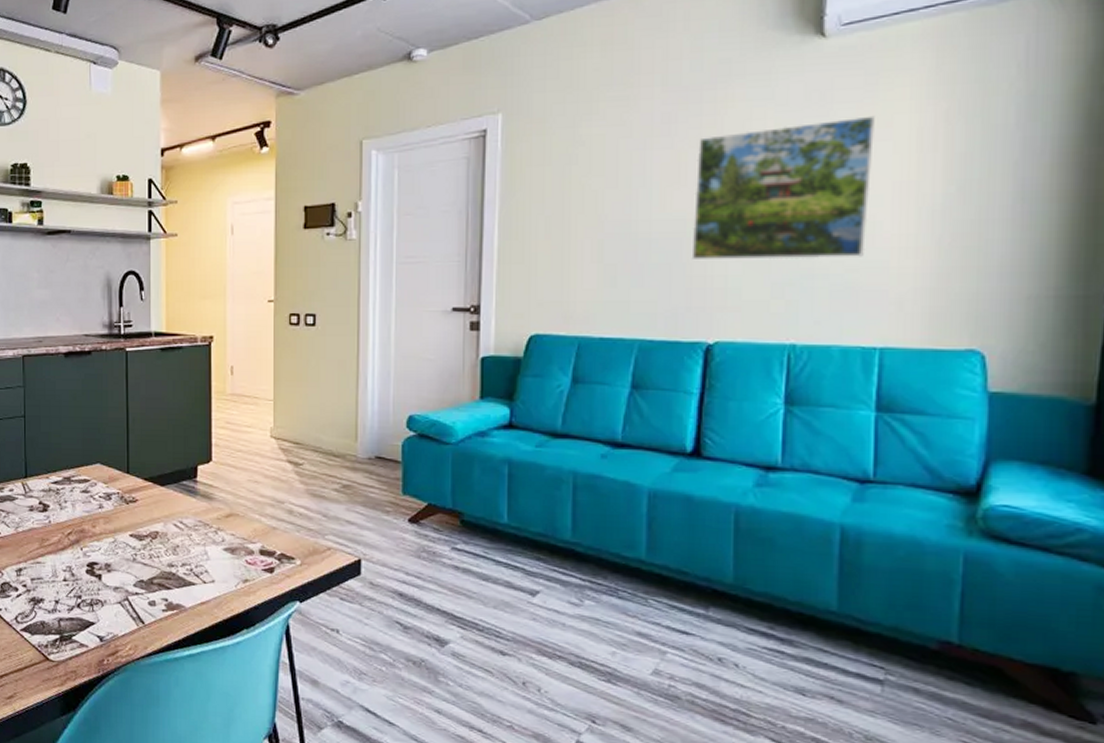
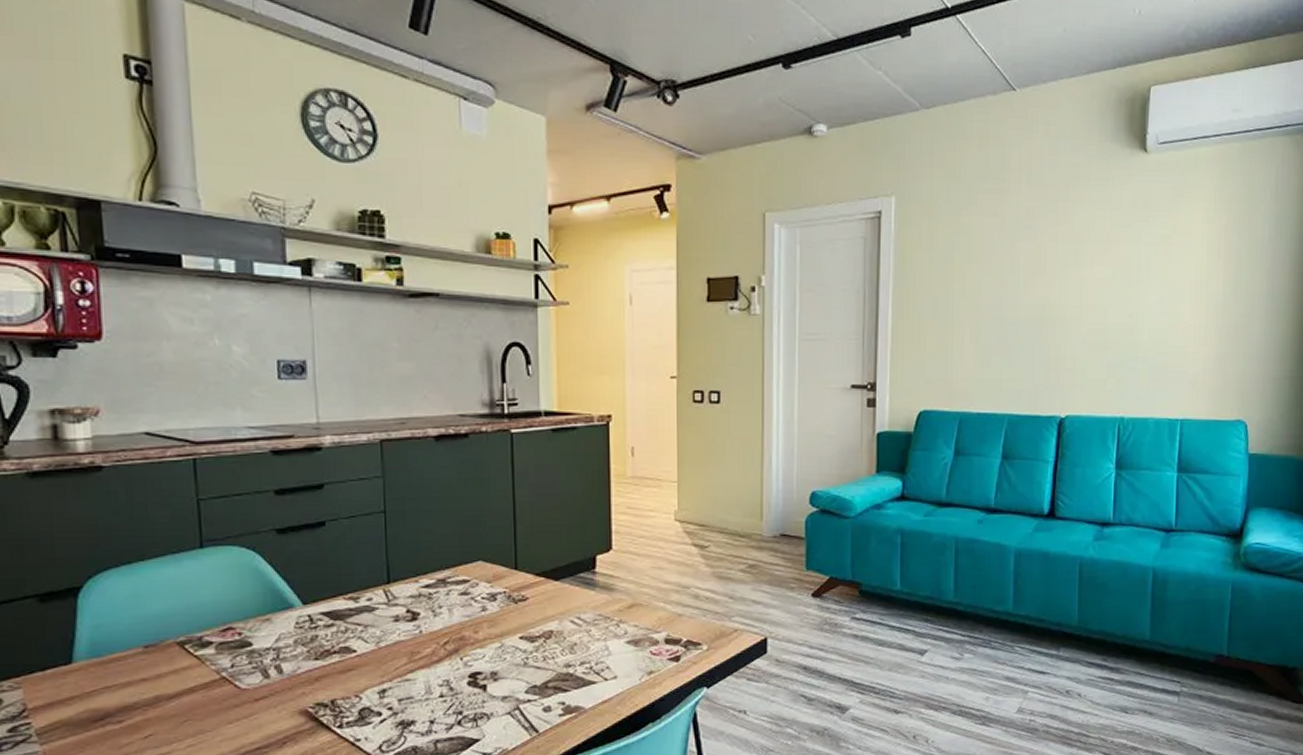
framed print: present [691,115,875,260] -> none [1049,223,1180,344]

